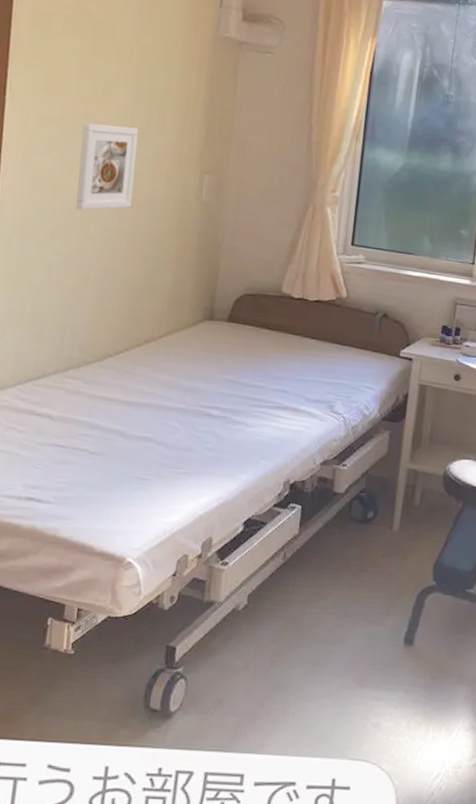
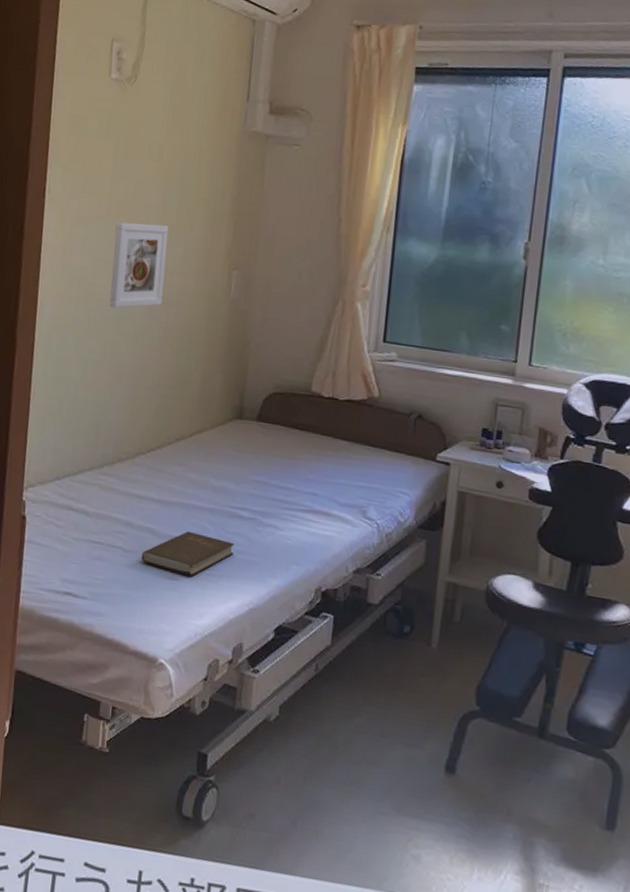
book: none [108,431,205,476] -> present [141,531,235,577]

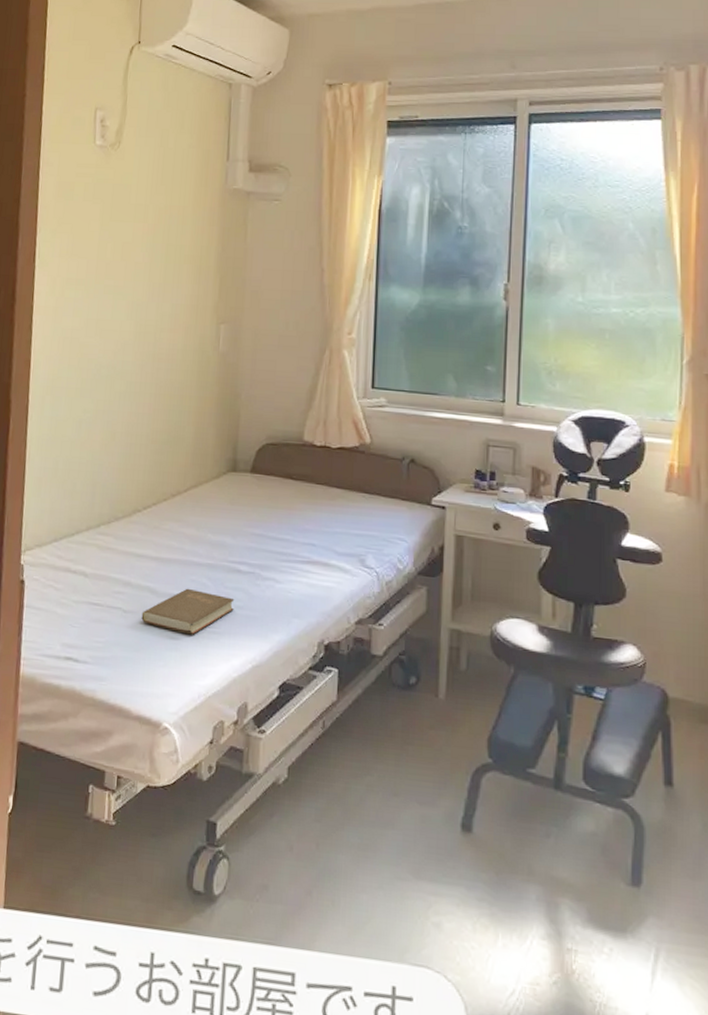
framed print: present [109,222,169,308] -> none [101,282,156,367]

